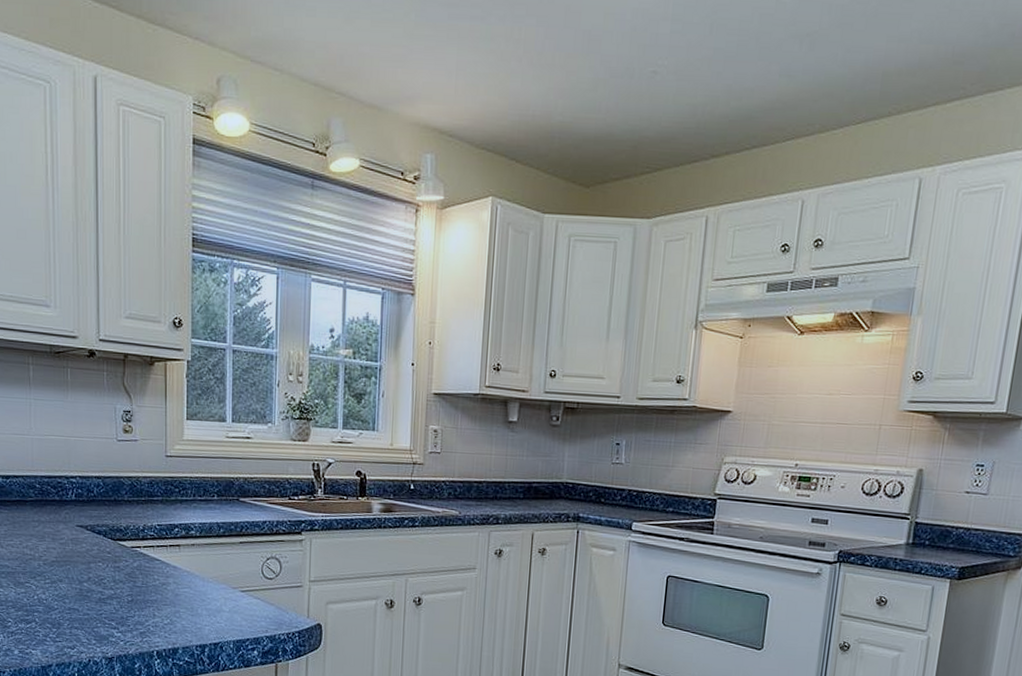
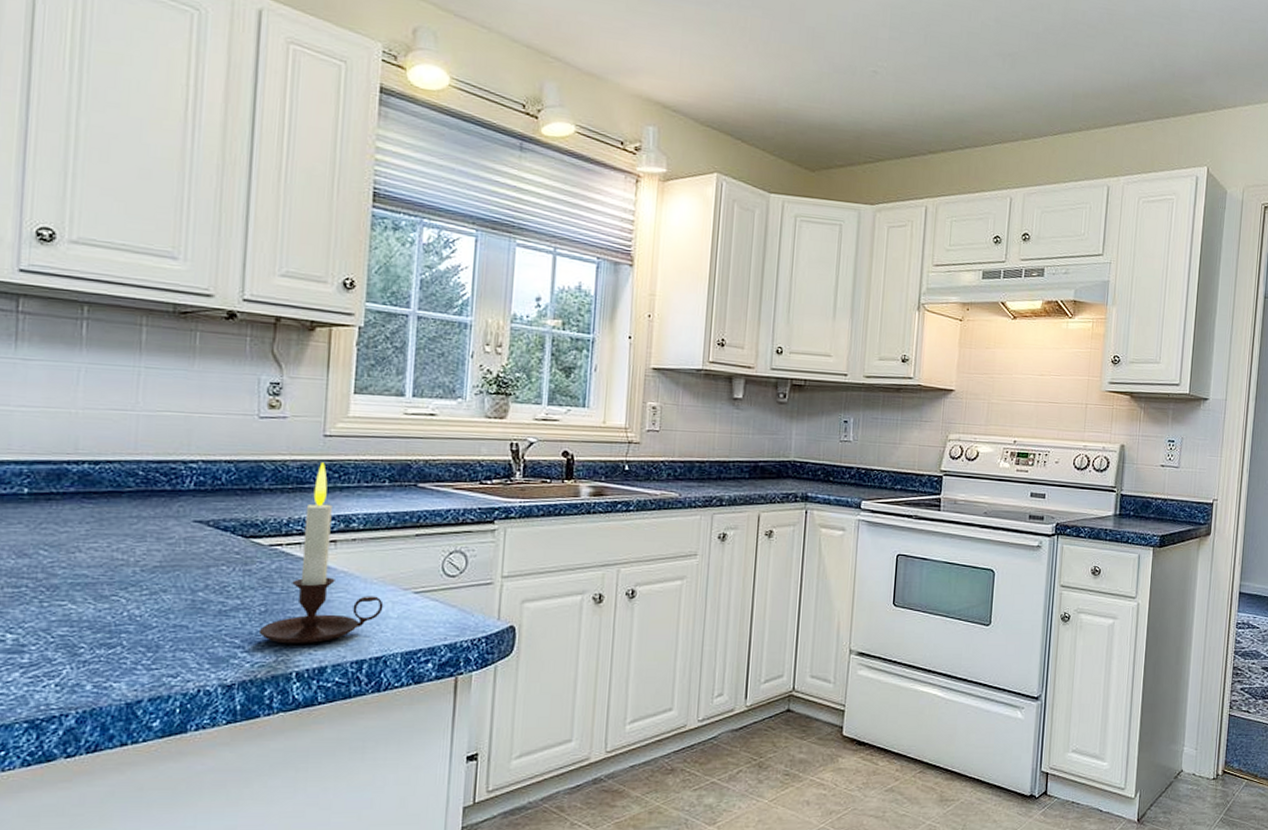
candle: none [128,479,218,629] -> present [258,463,384,644]

